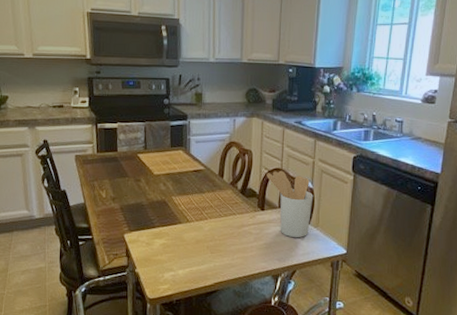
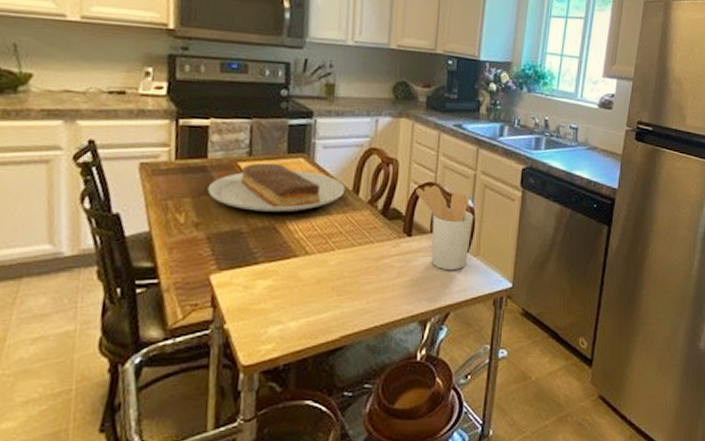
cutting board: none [119,154,213,191] -> present [207,163,346,213]

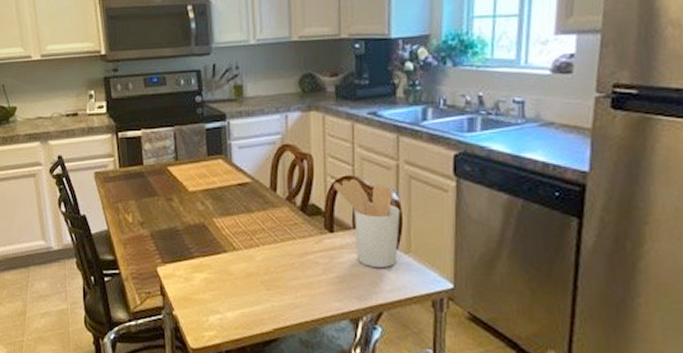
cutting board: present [207,163,346,213] -> none [146,166,263,211]

